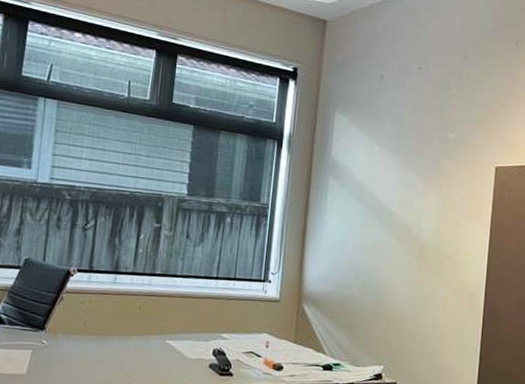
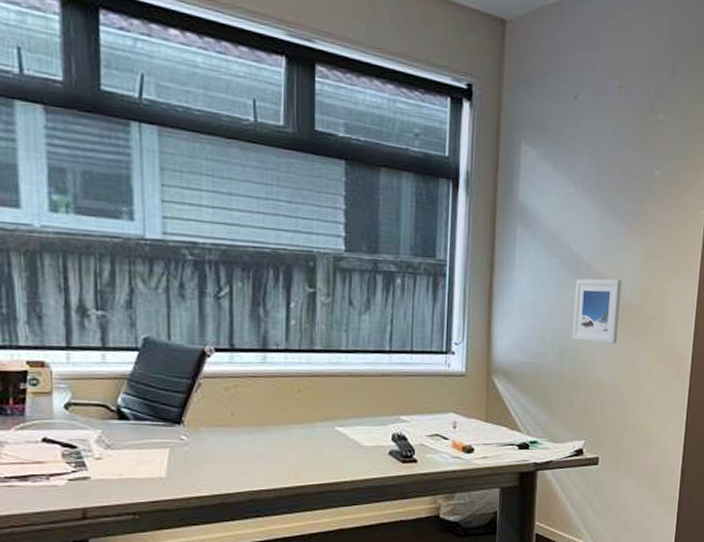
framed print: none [374,222,420,280] -> present [572,278,622,344]

